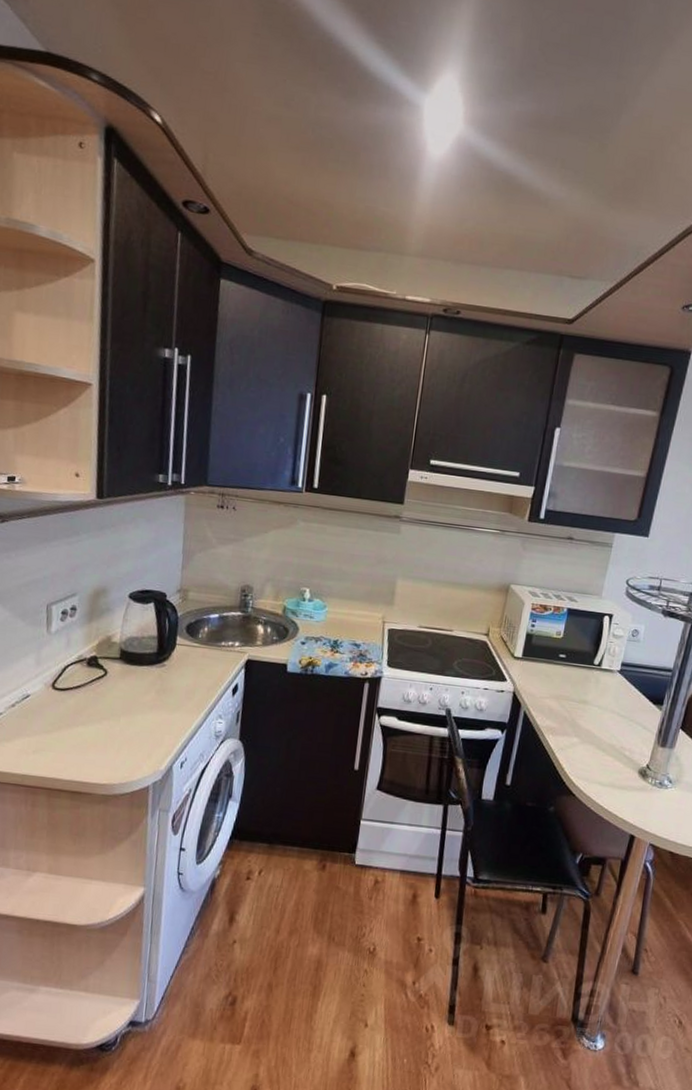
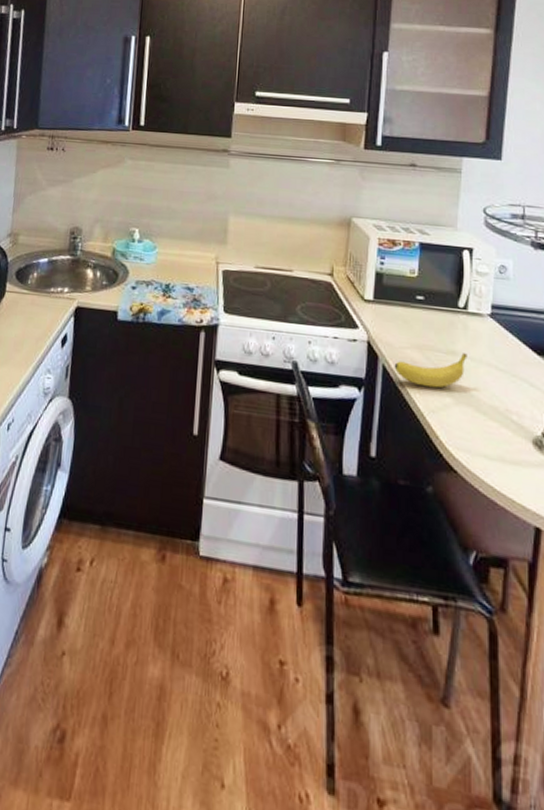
fruit: none [533,702,596,731] -> present [394,353,467,388]

